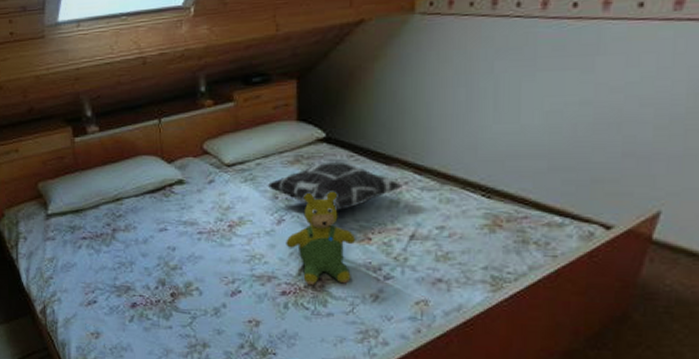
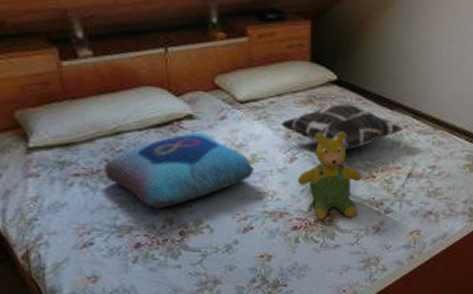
cushion: none [107,196,241,270] -> present [104,132,254,209]

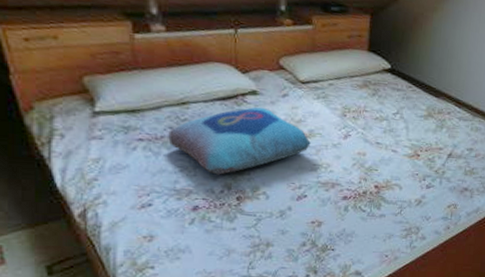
decorative pillow: present [280,104,403,151] -> none [337,89,446,131]
teddy bear: present [298,131,362,220] -> none [350,114,408,192]

